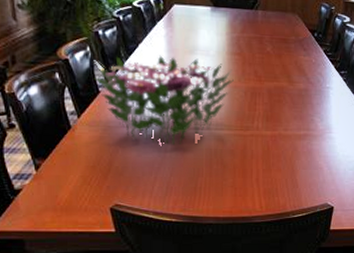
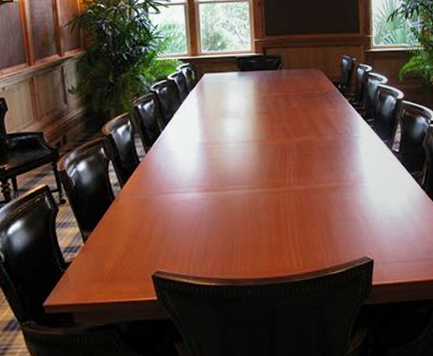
flower arrangement: present [93,55,234,145] -> none [134,121,263,208]

